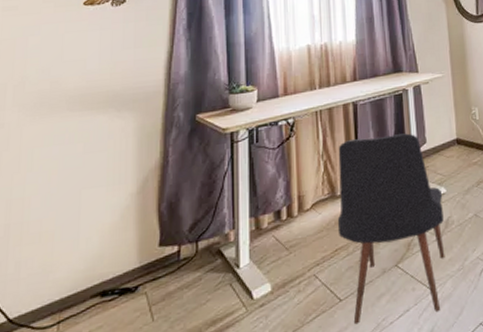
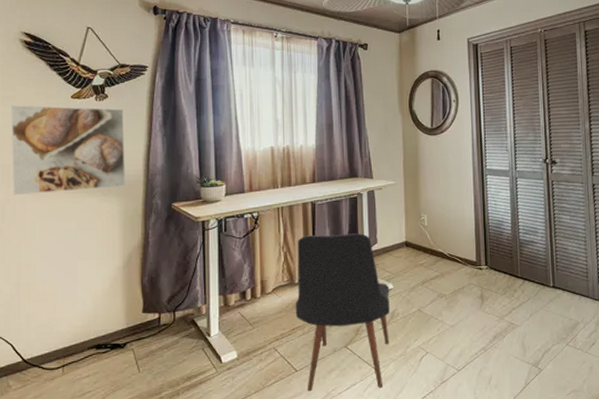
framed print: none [8,13,144,118] -> present [11,105,125,195]

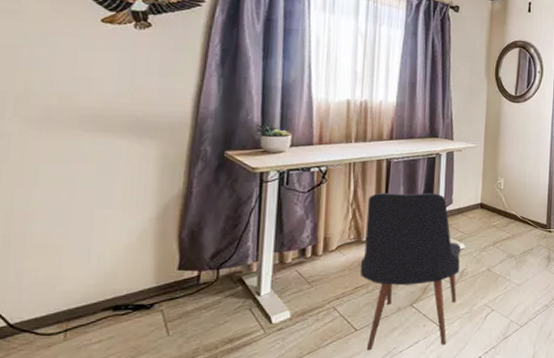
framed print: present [11,105,125,195] -> none [8,21,171,130]

